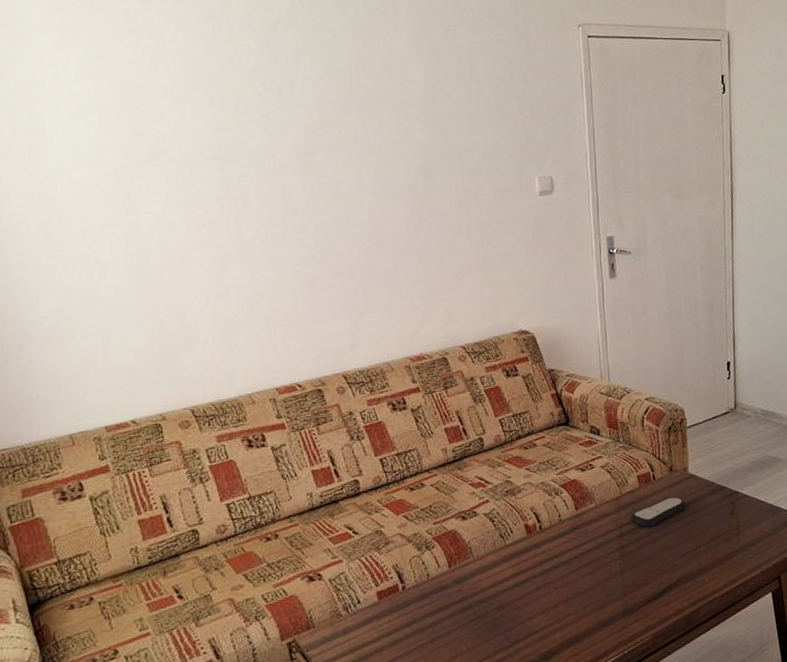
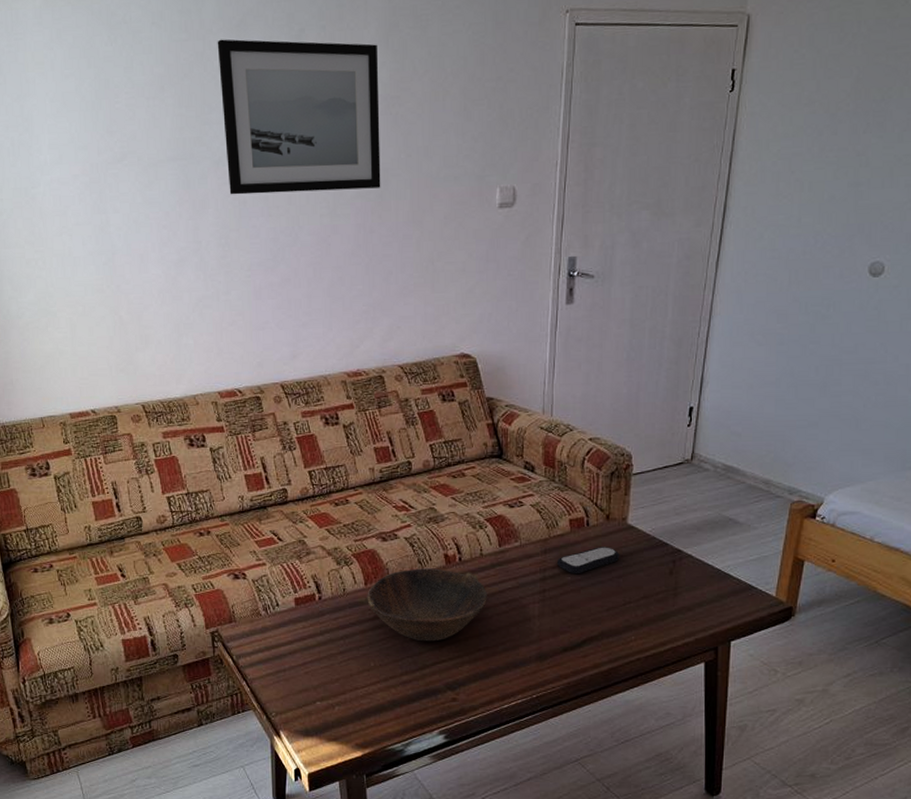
wall art: none [248,44,427,192] -> present [217,39,381,195]
bowl: none [452,539,571,616] -> present [367,568,487,642]

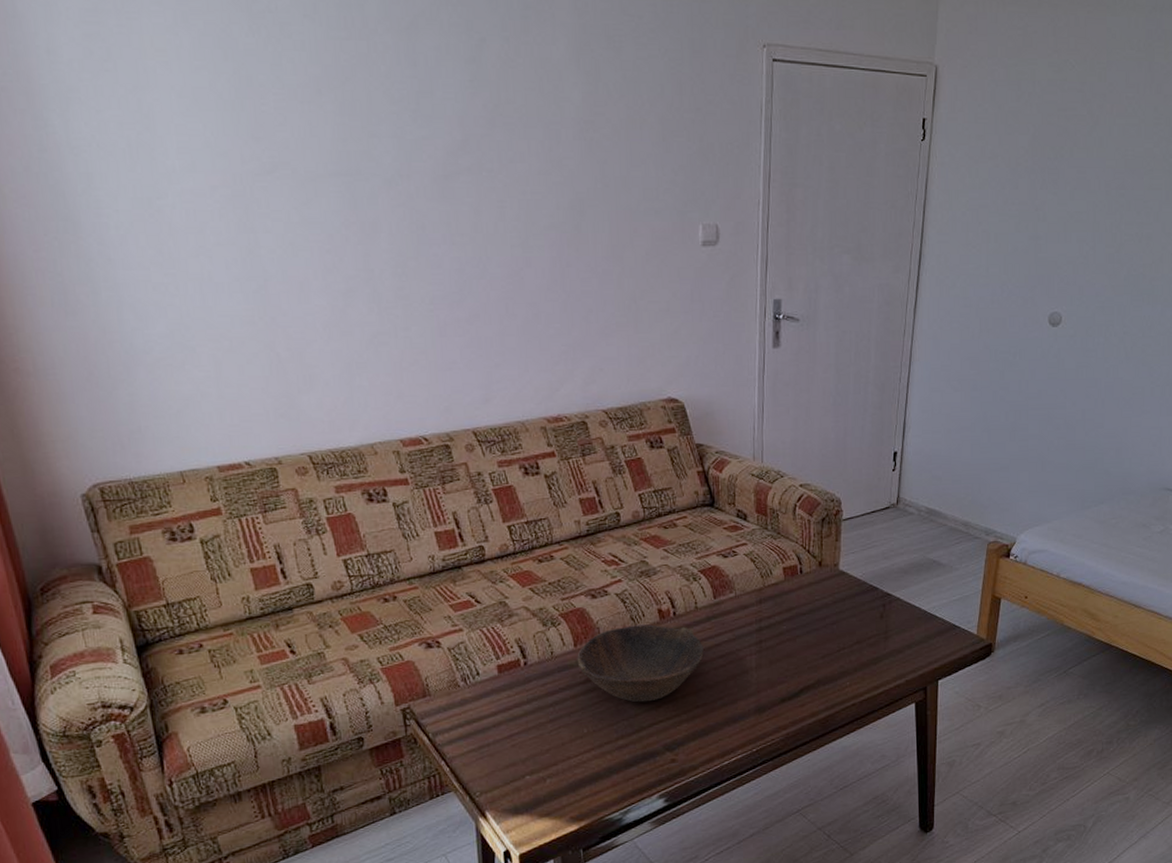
wall art: present [217,39,381,195] -> none [383,41,577,219]
remote control: present [557,547,620,575] -> none [773,593,833,623]

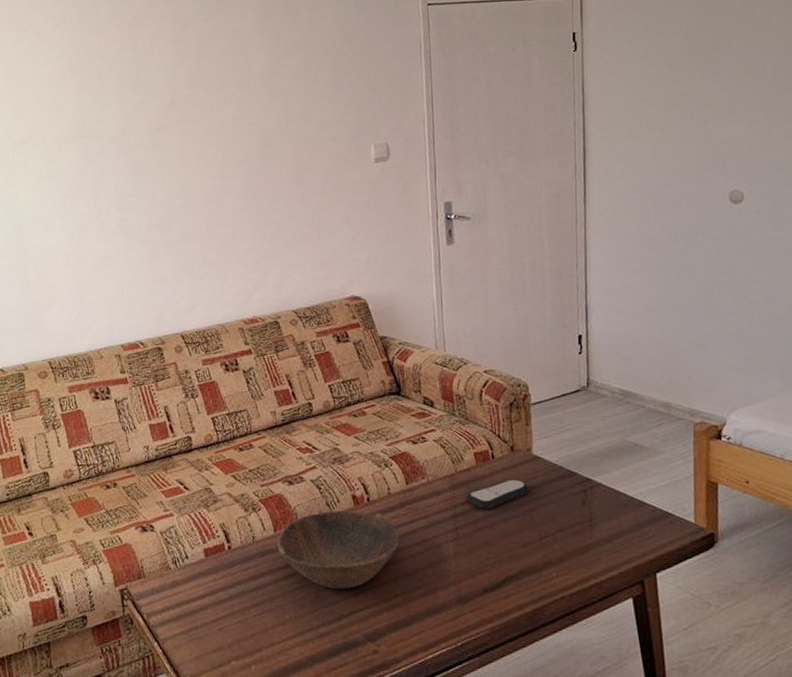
remote control: none [773,593,833,623] -> present [466,479,530,510]

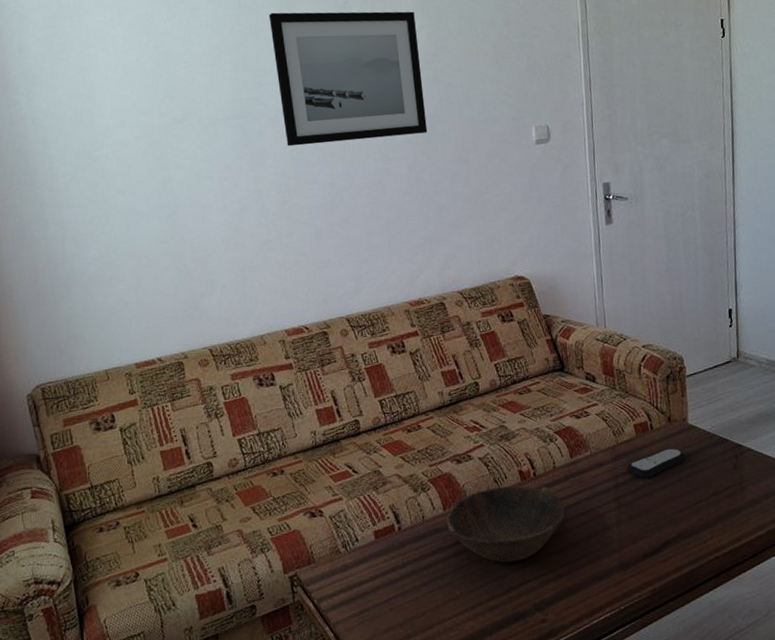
wall art: none [112,31,265,165] -> present [268,11,428,147]

